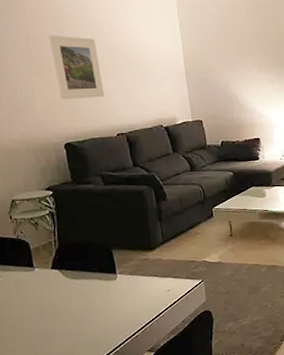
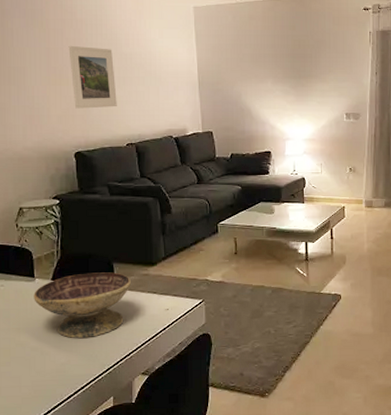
decorative bowl: none [34,258,132,323] -> present [34,272,132,339]

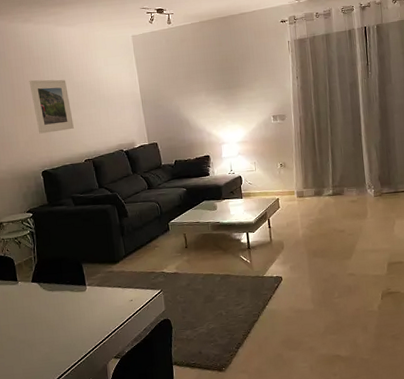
decorative bowl: present [34,272,132,339] -> none [18,271,99,331]

